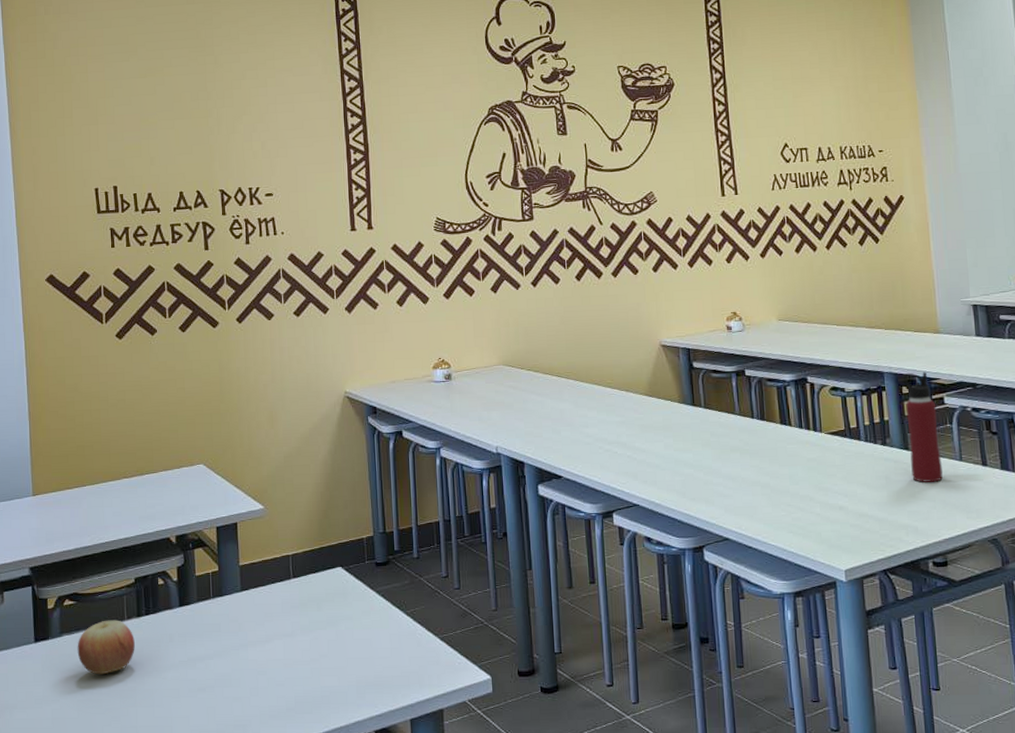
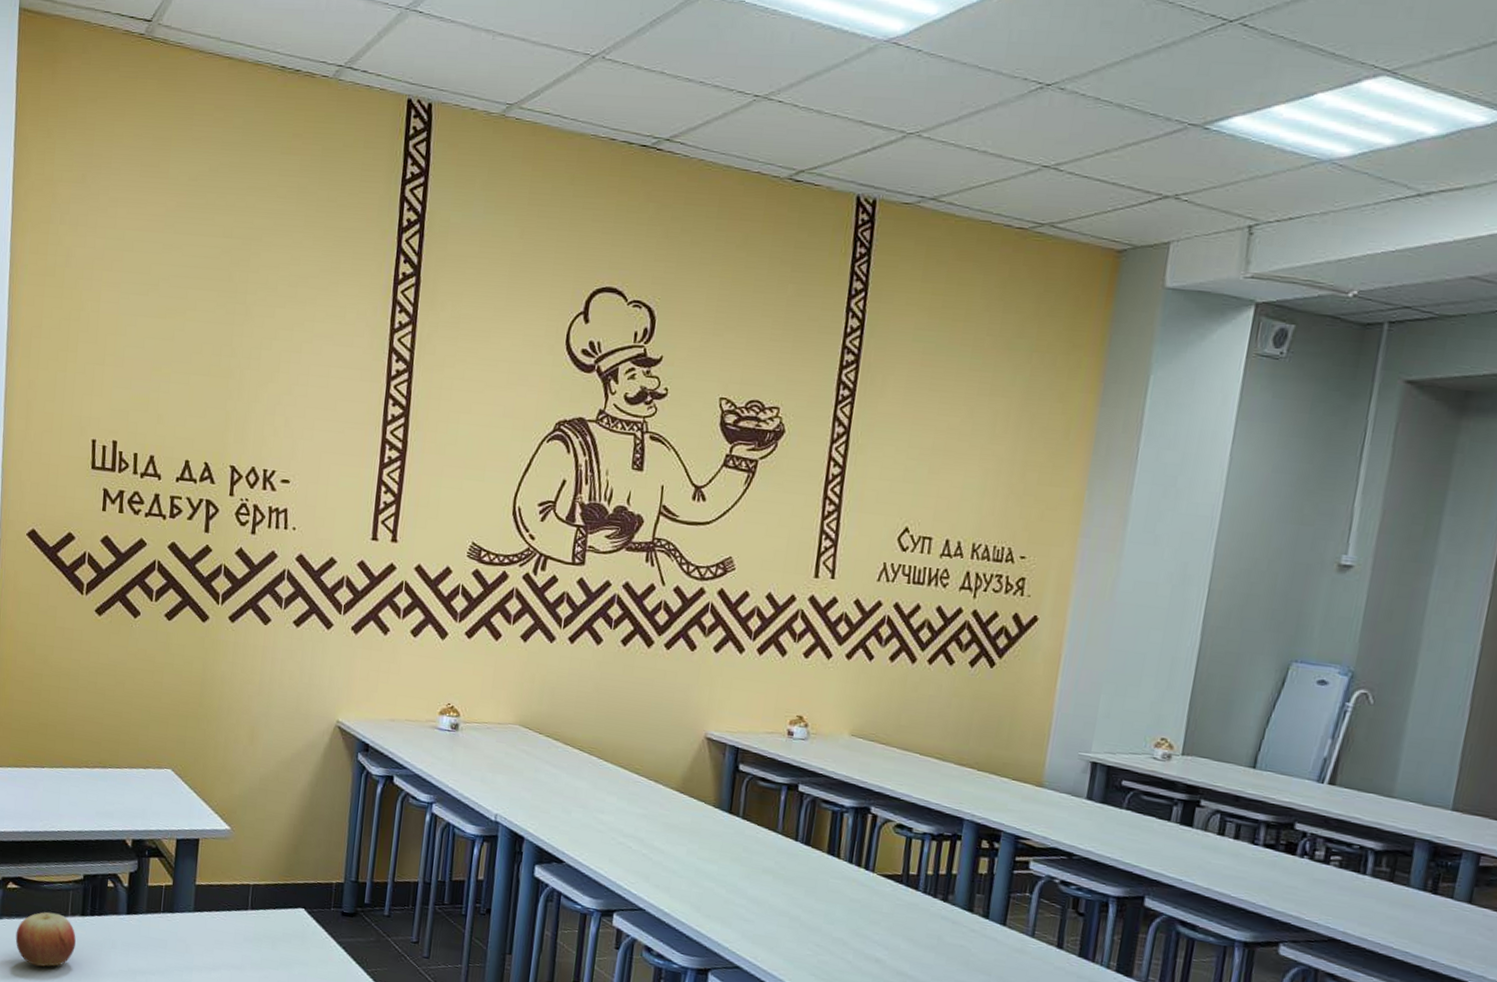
water bottle: present [902,371,943,482] -> none [969,825,1019,955]

